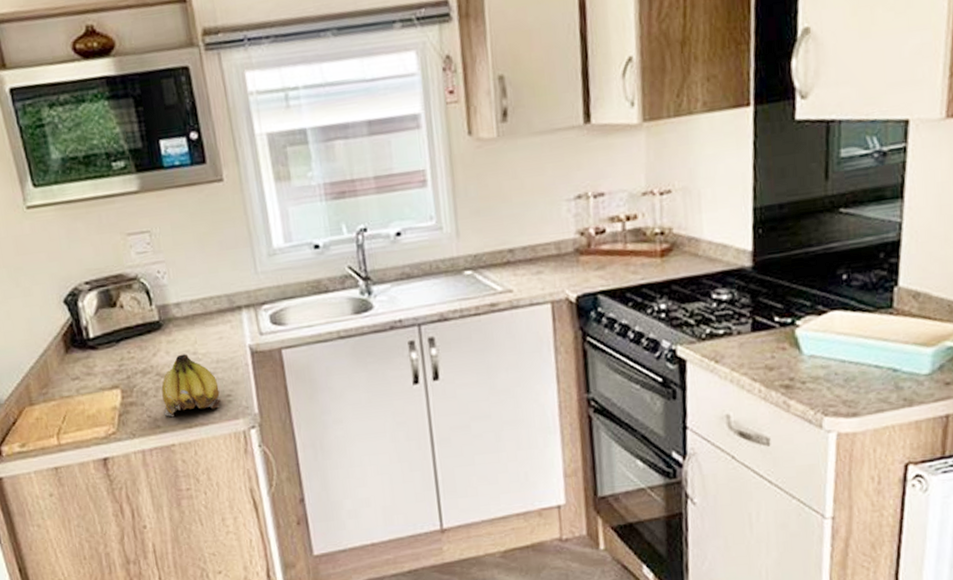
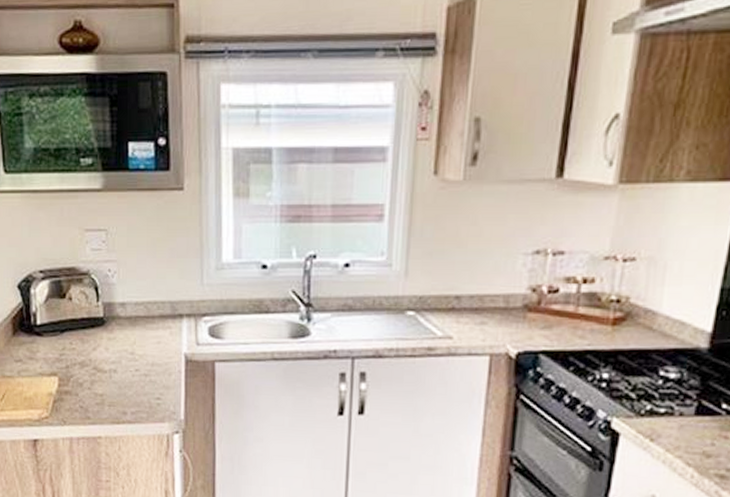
fruit: present [161,354,221,417] -> none [95,352,150,411]

